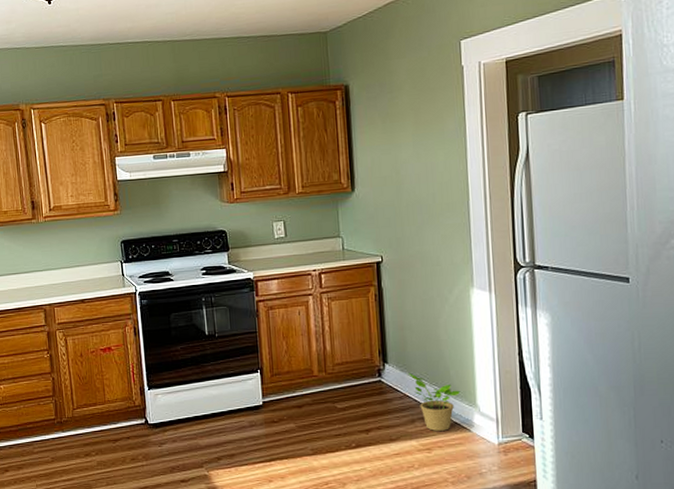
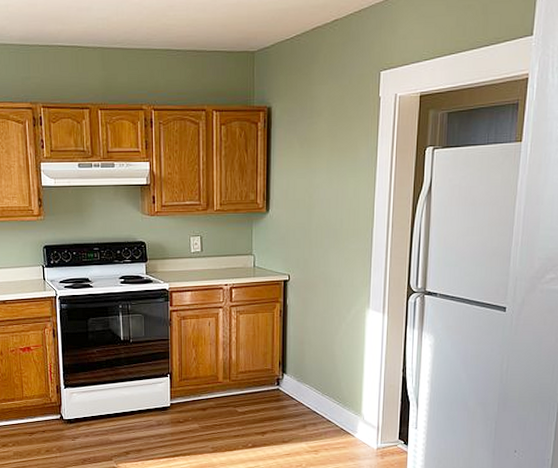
potted plant: present [408,373,461,431] -> none [304,383,349,435]

